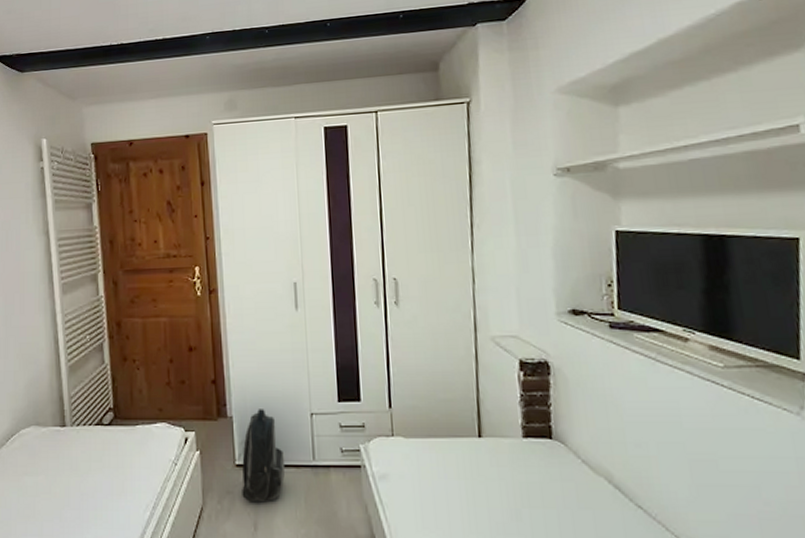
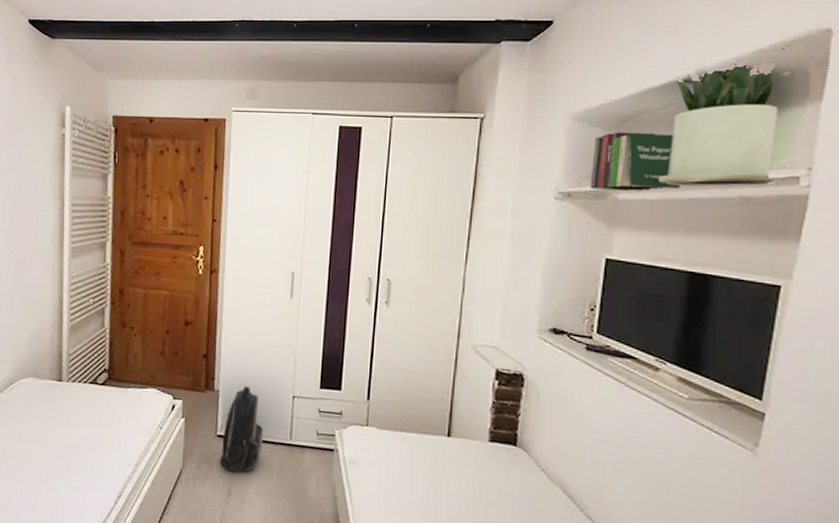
books: none [585,97,681,161] -> present [589,131,681,191]
planter: none [653,17,781,148] -> present [656,63,781,188]

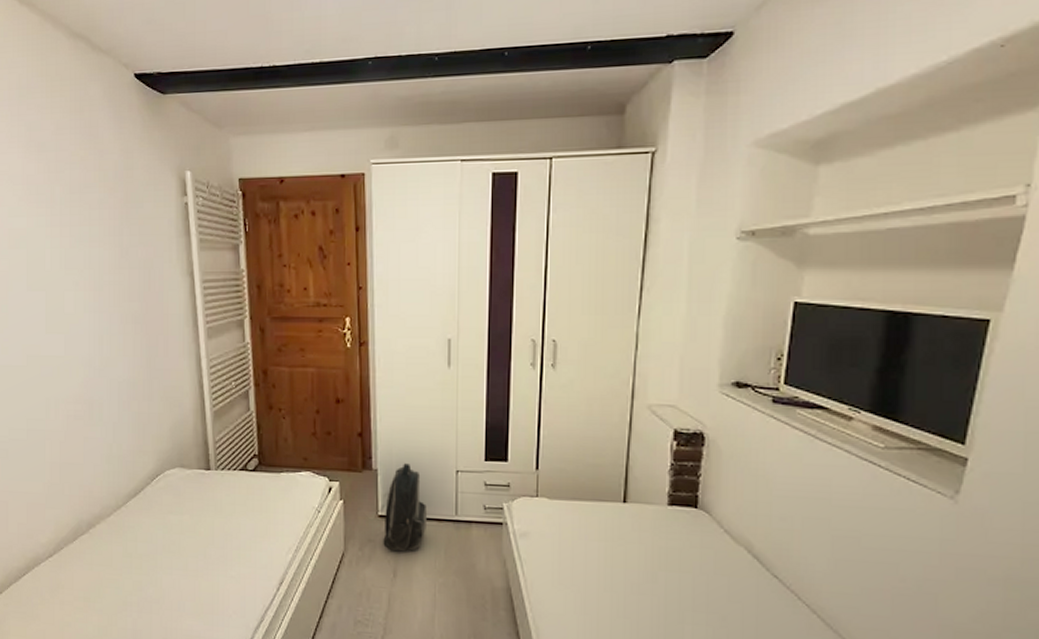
books: present [589,131,681,191] -> none [776,156,880,225]
planter: present [656,63,781,188] -> none [851,65,996,215]

